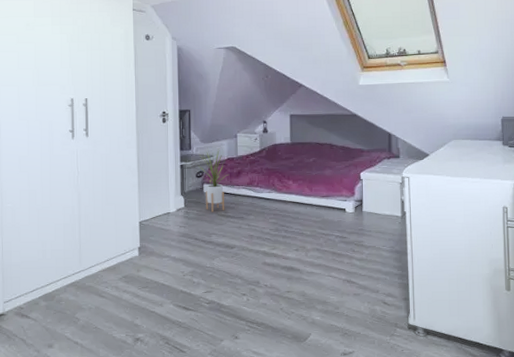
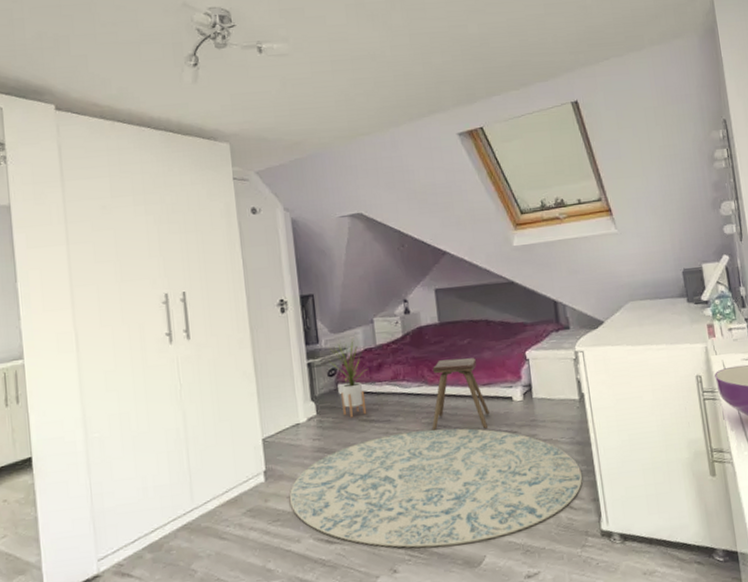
rug: none [157,228,398,322] -> present [289,428,583,548]
music stool: none [277,173,325,232] -> present [432,358,490,431]

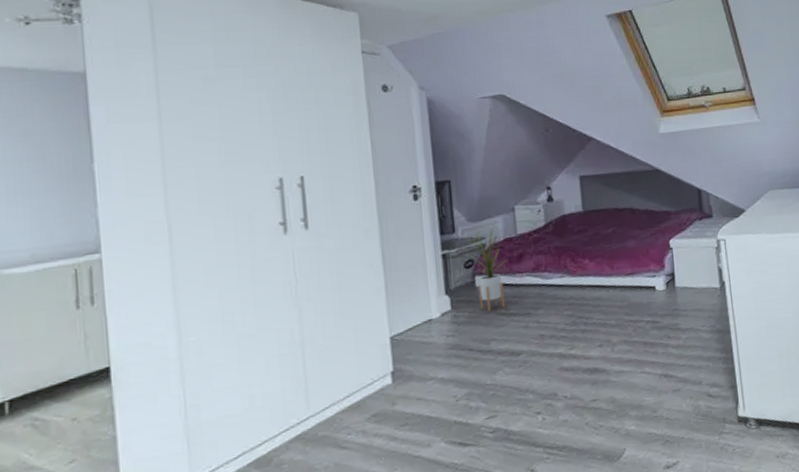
rug: present [289,428,583,548] -> none [419,319,722,446]
music stool: present [432,358,490,431] -> none [573,247,632,324]

